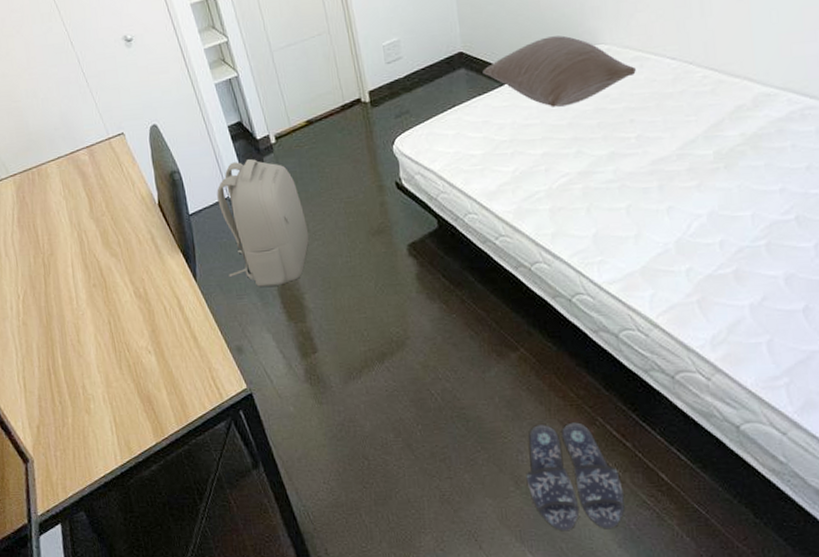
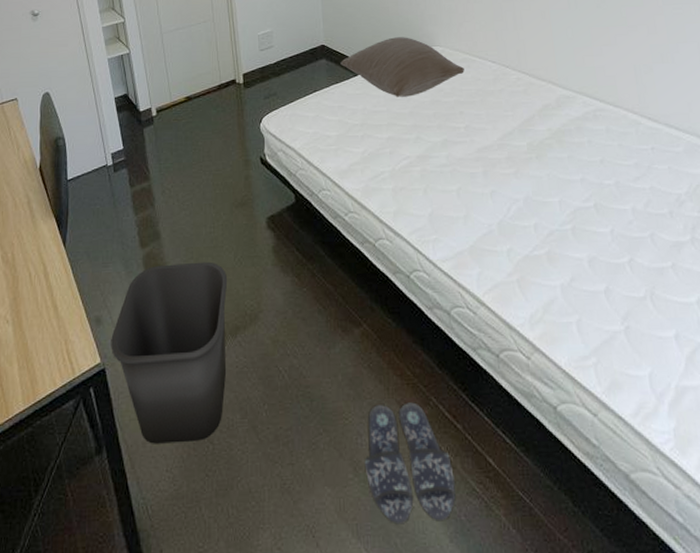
backpack: present [216,159,310,287] -> none [96,130,178,255]
waste bin: none [254,291,376,460] -> present [111,261,228,444]

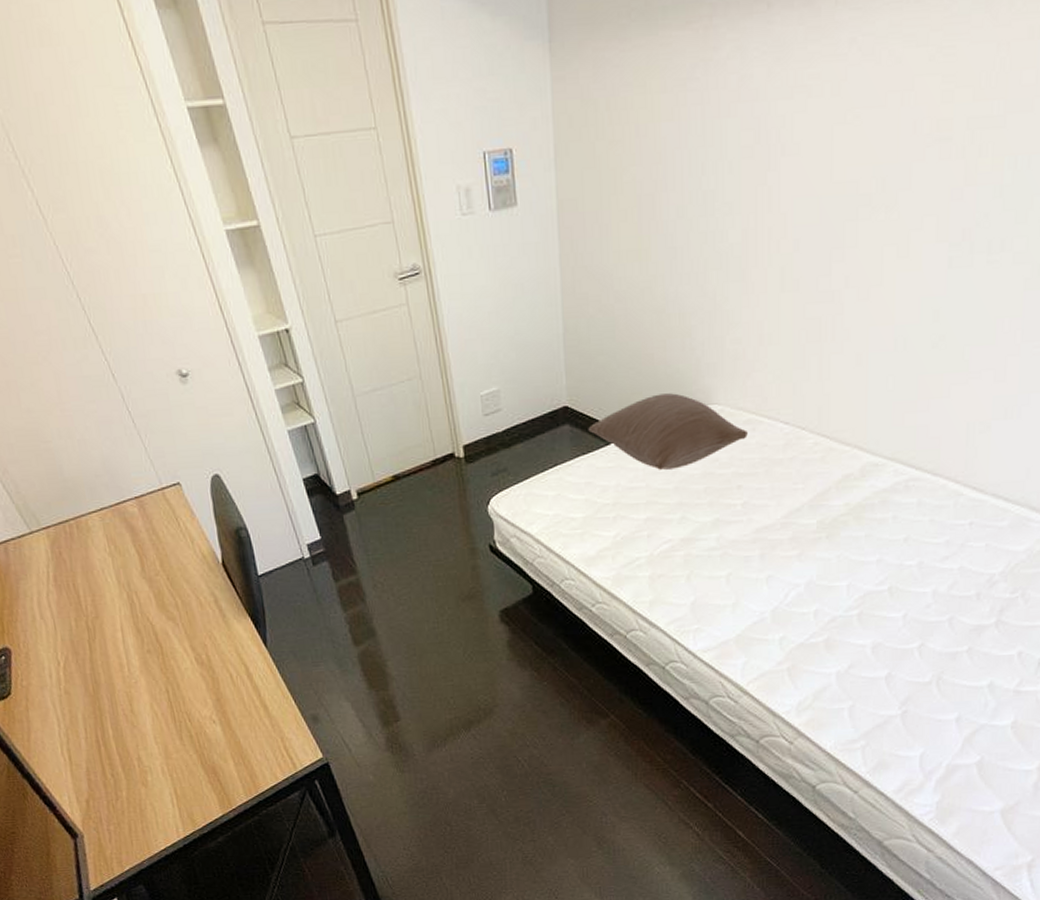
waste bin: present [111,261,228,444] -> none [331,658,461,827]
slippers: present [364,402,456,525] -> none [609,785,702,887]

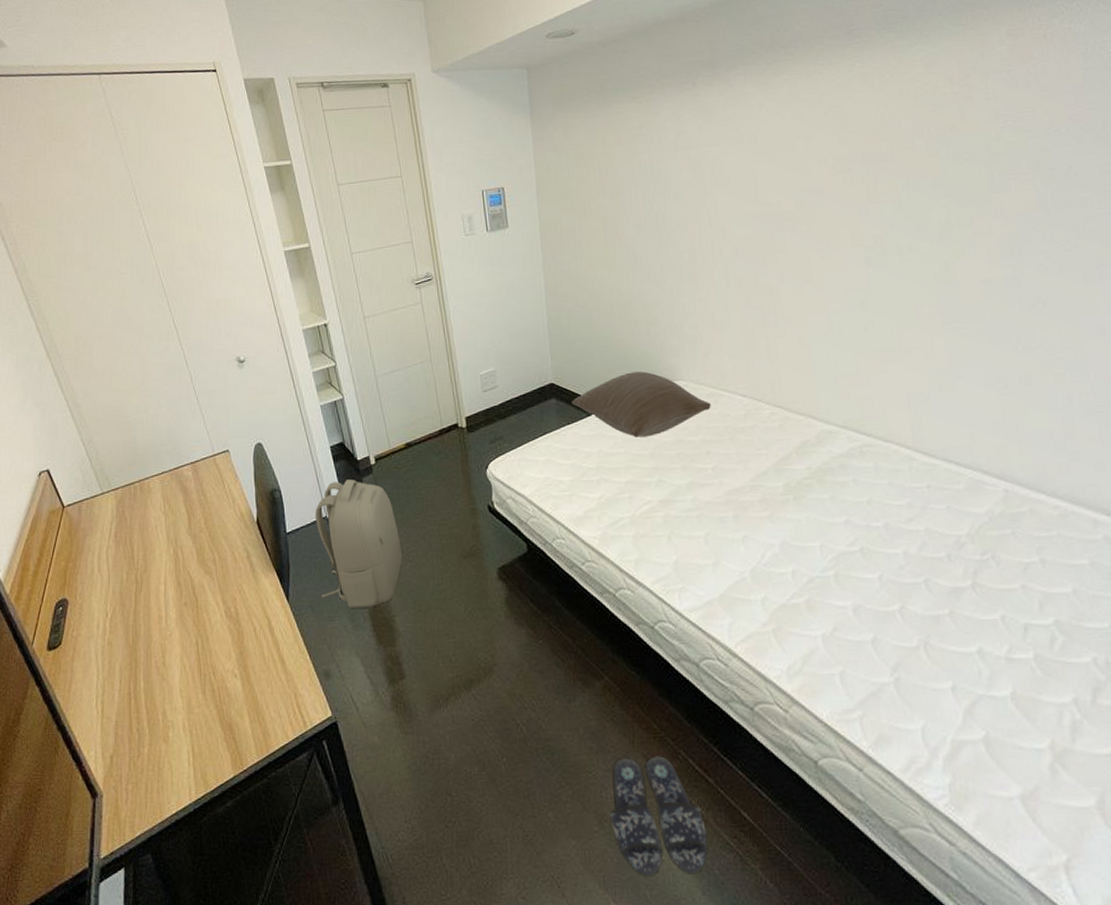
backpack: none [290,516,394,654] -> present [315,479,403,609]
slippers: none [609,785,702,887] -> present [610,756,708,877]

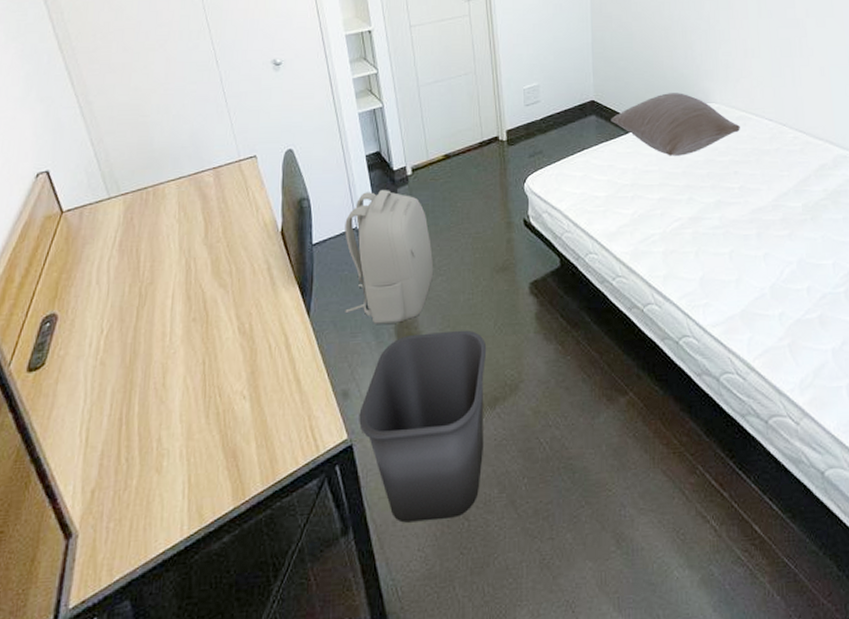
waste bin: none [341,614,462,796] -> present [359,330,487,523]
slippers: present [610,756,708,877] -> none [627,471,720,596]

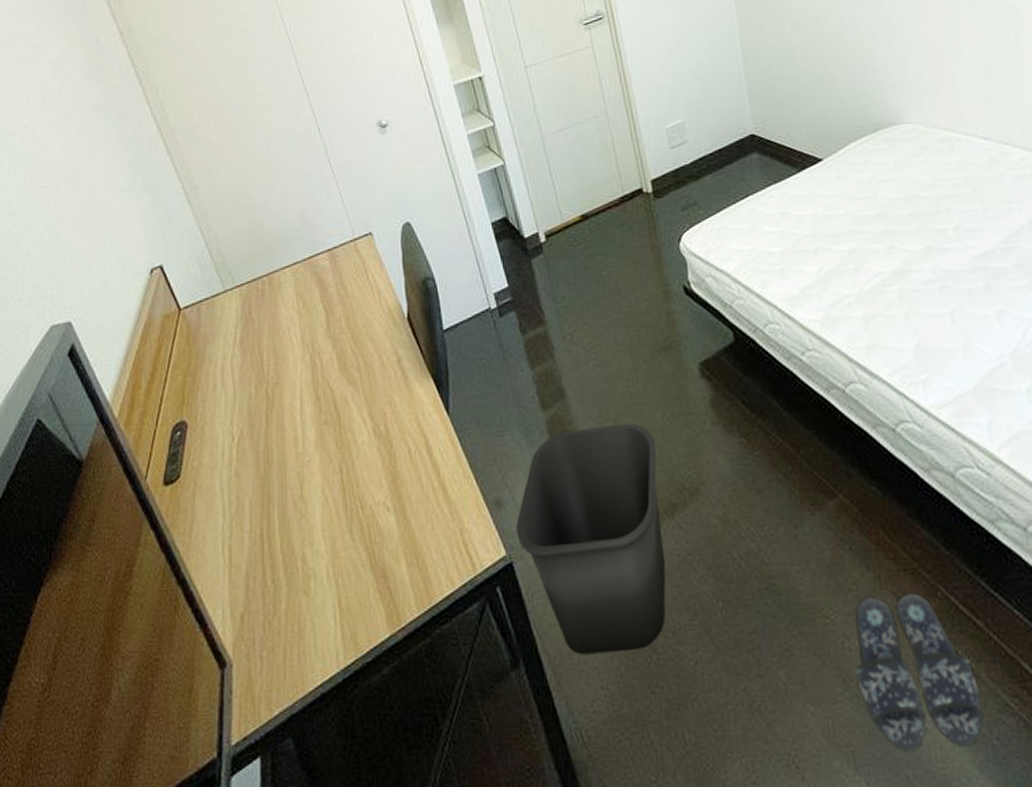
backpack: present [345,190,434,324] -> none [476,261,584,420]
pillow: present [611,93,740,156] -> none [777,114,947,196]
slippers: none [627,471,720,596] -> present [855,593,983,752]

